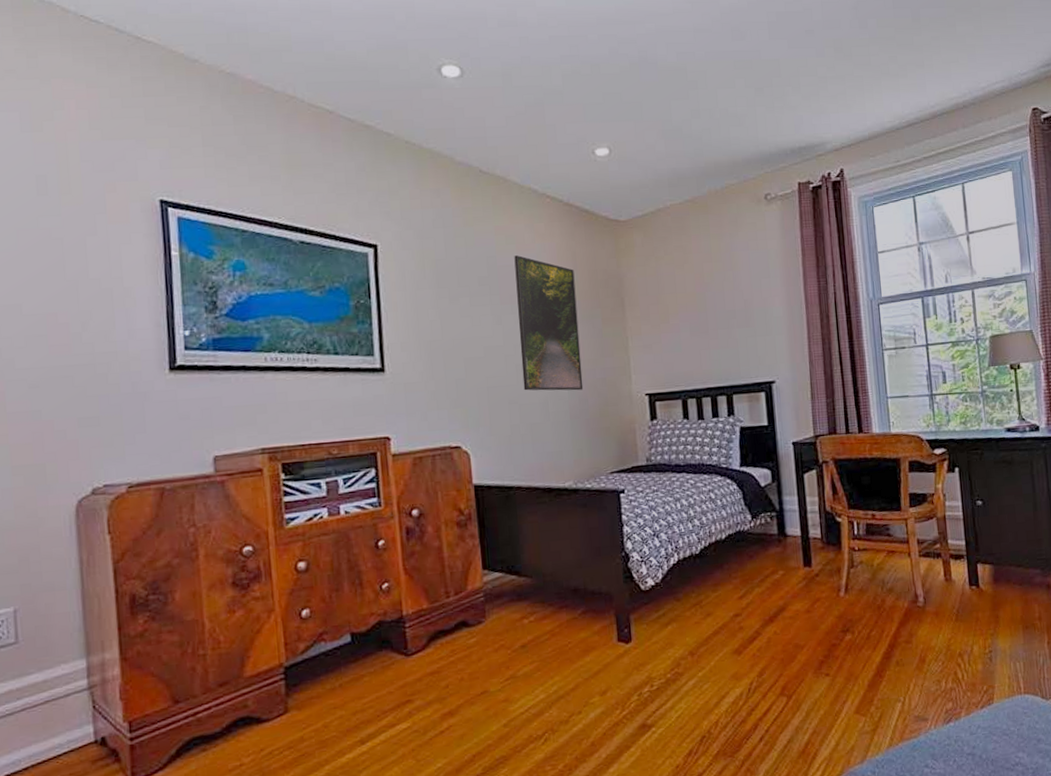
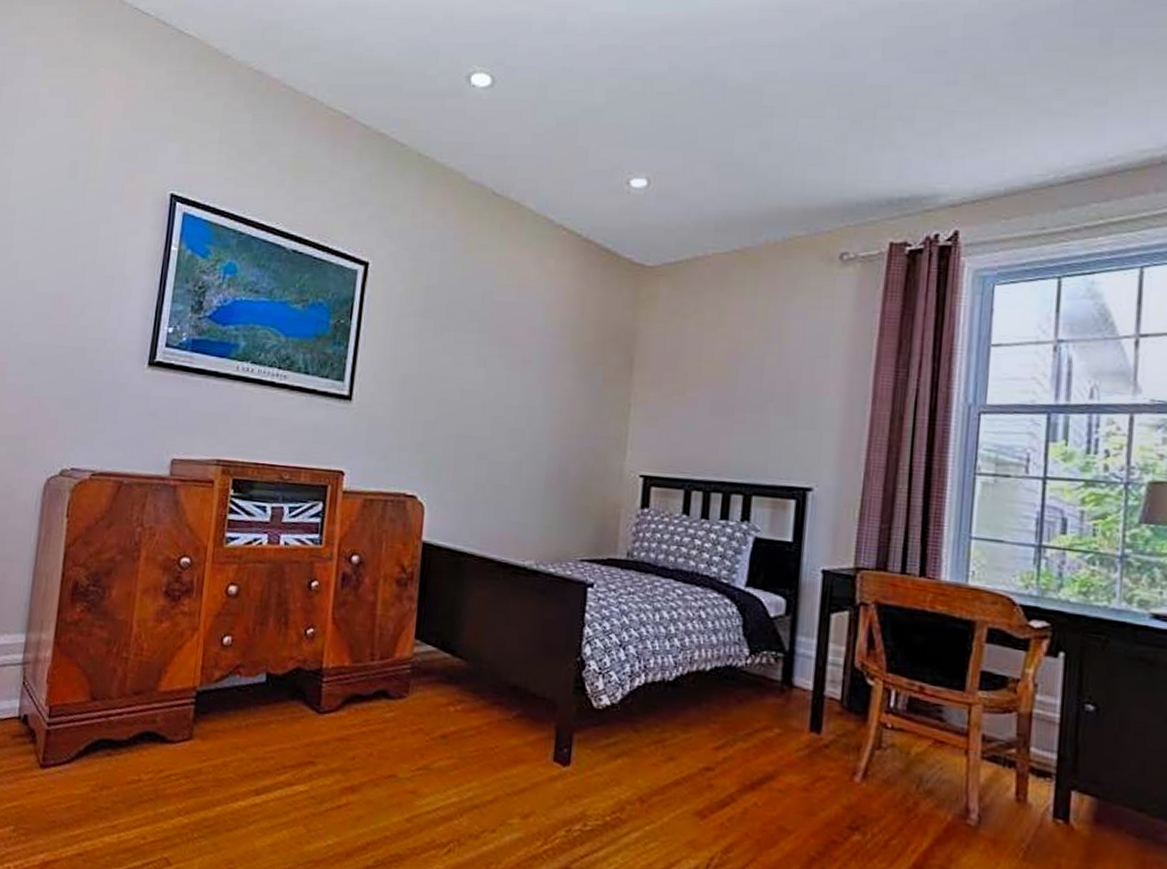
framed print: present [514,255,584,391] -> none [497,292,580,458]

